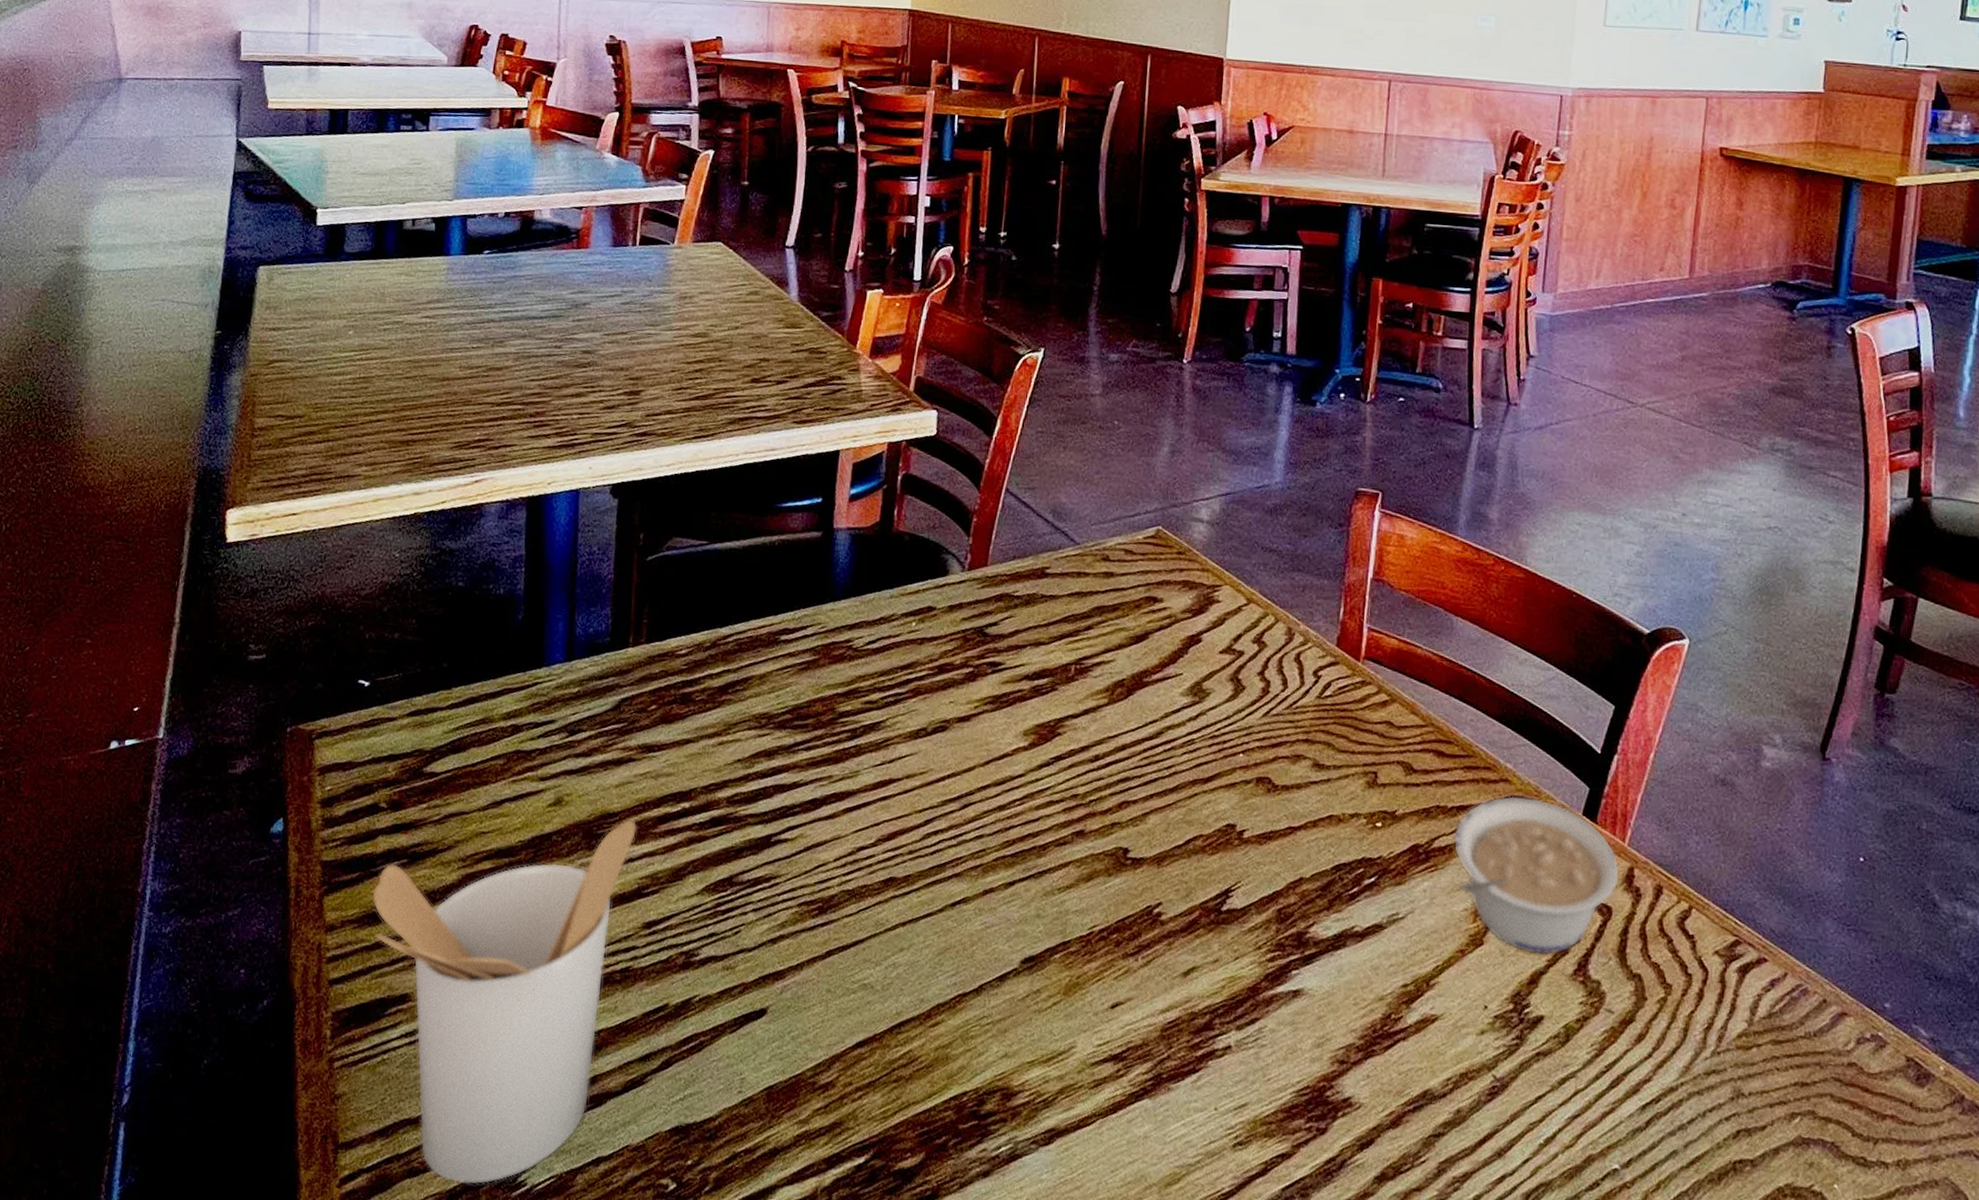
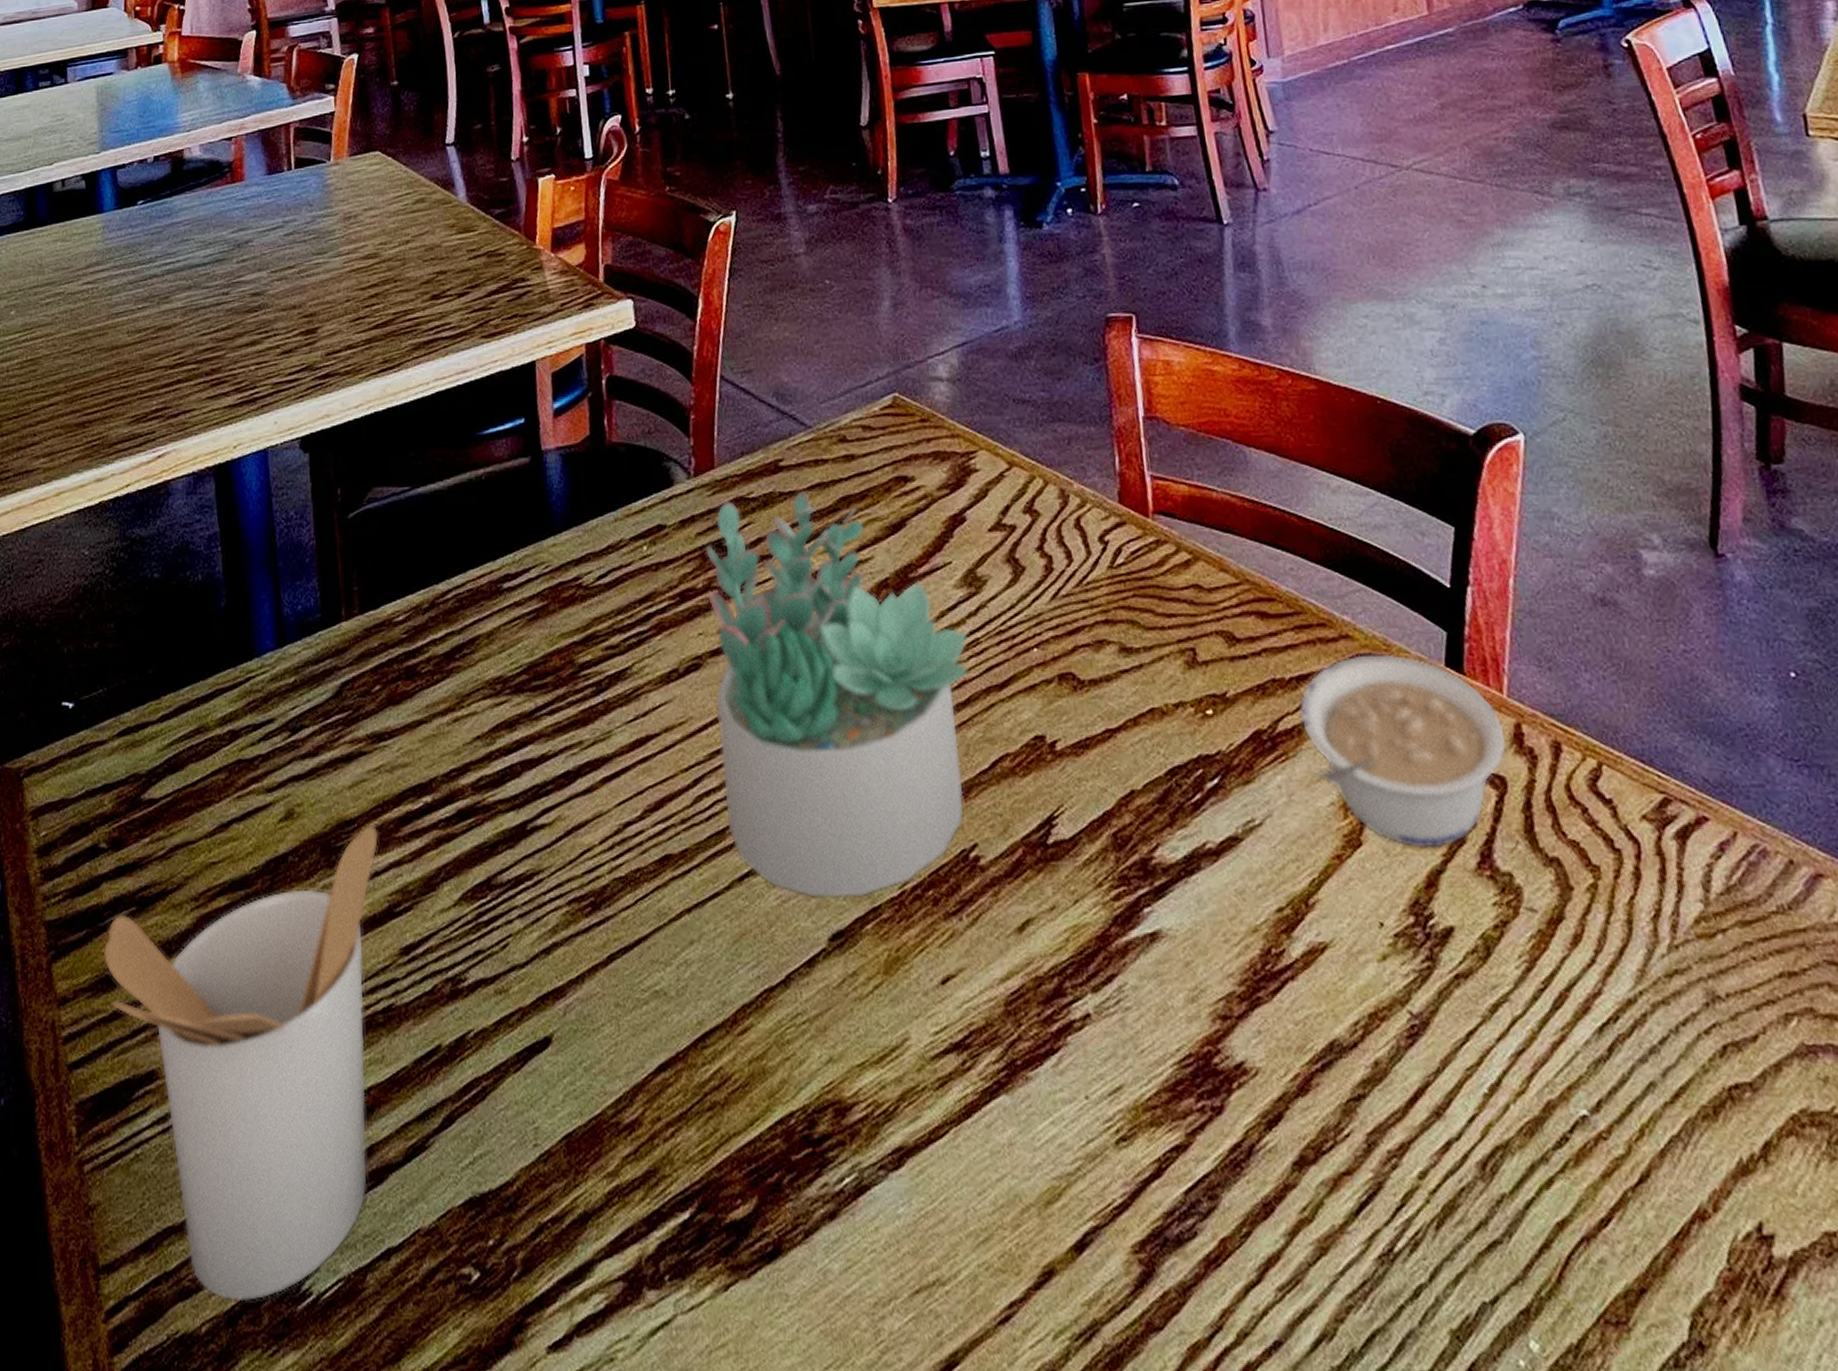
succulent plant: none [948,595,1185,933] -> present [705,490,968,898]

